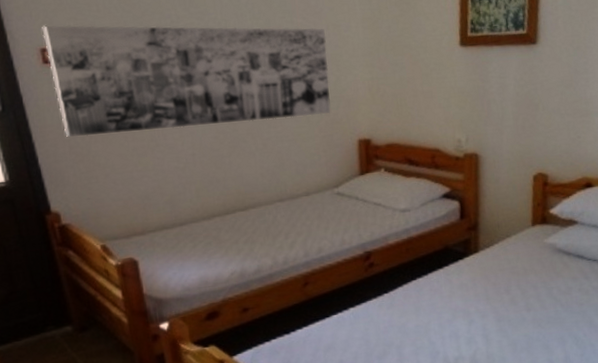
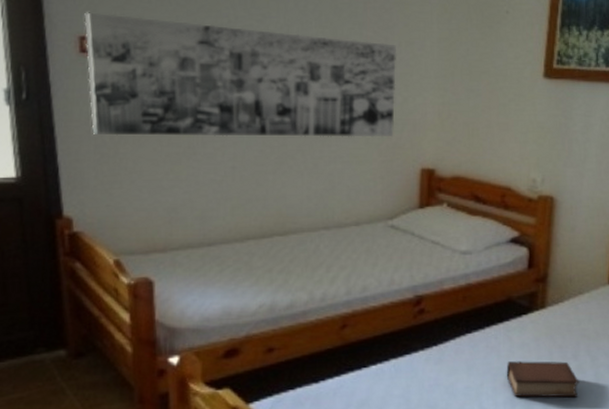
book: none [449,296,513,330] -> present [506,361,580,398]

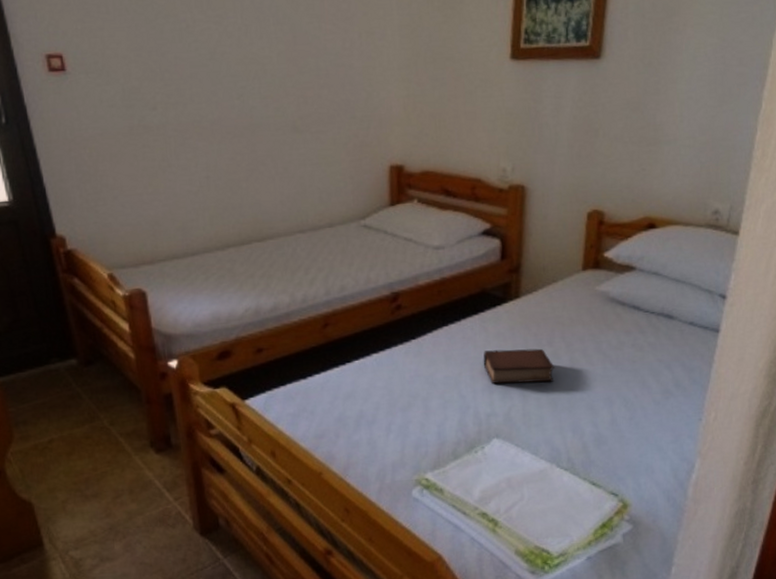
wall art: present [84,12,397,138] -> none [47,28,360,154]

